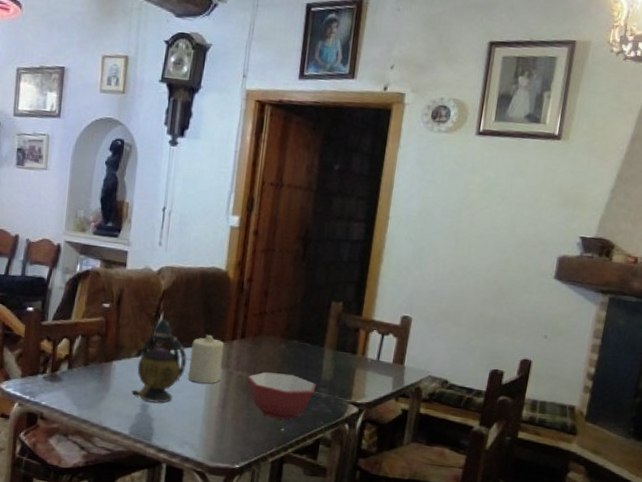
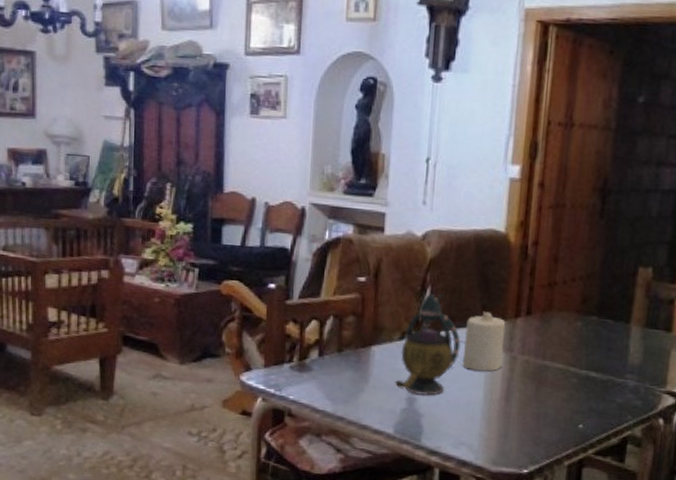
bowl: present [246,372,316,420] -> none [534,355,621,414]

